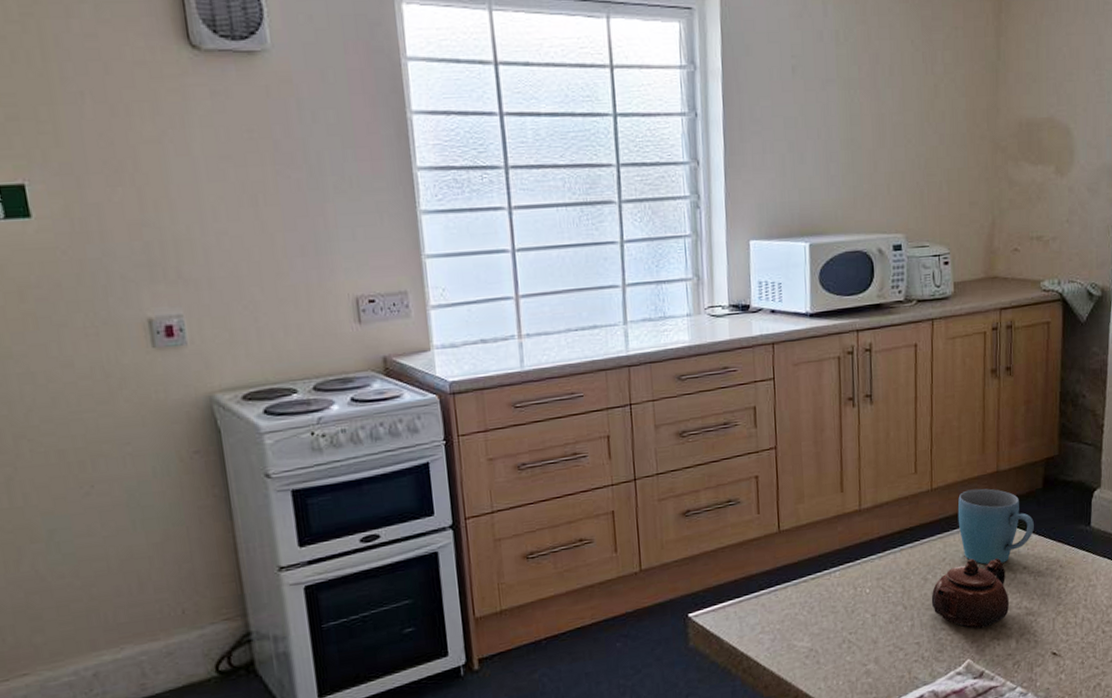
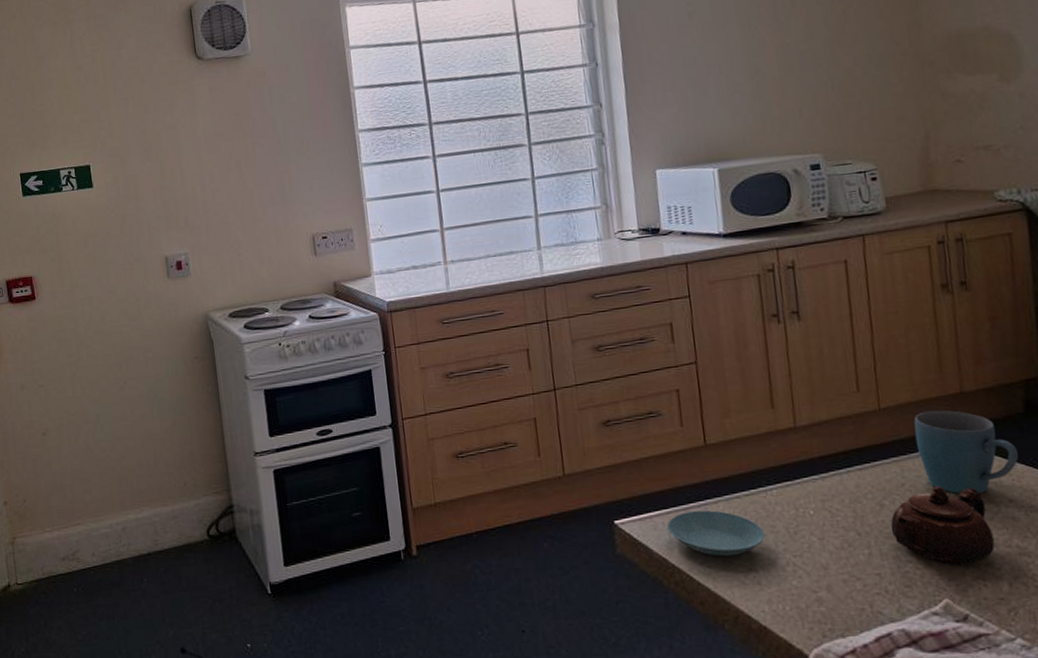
saucer: none [738,595,826,641] -> present [666,510,765,557]

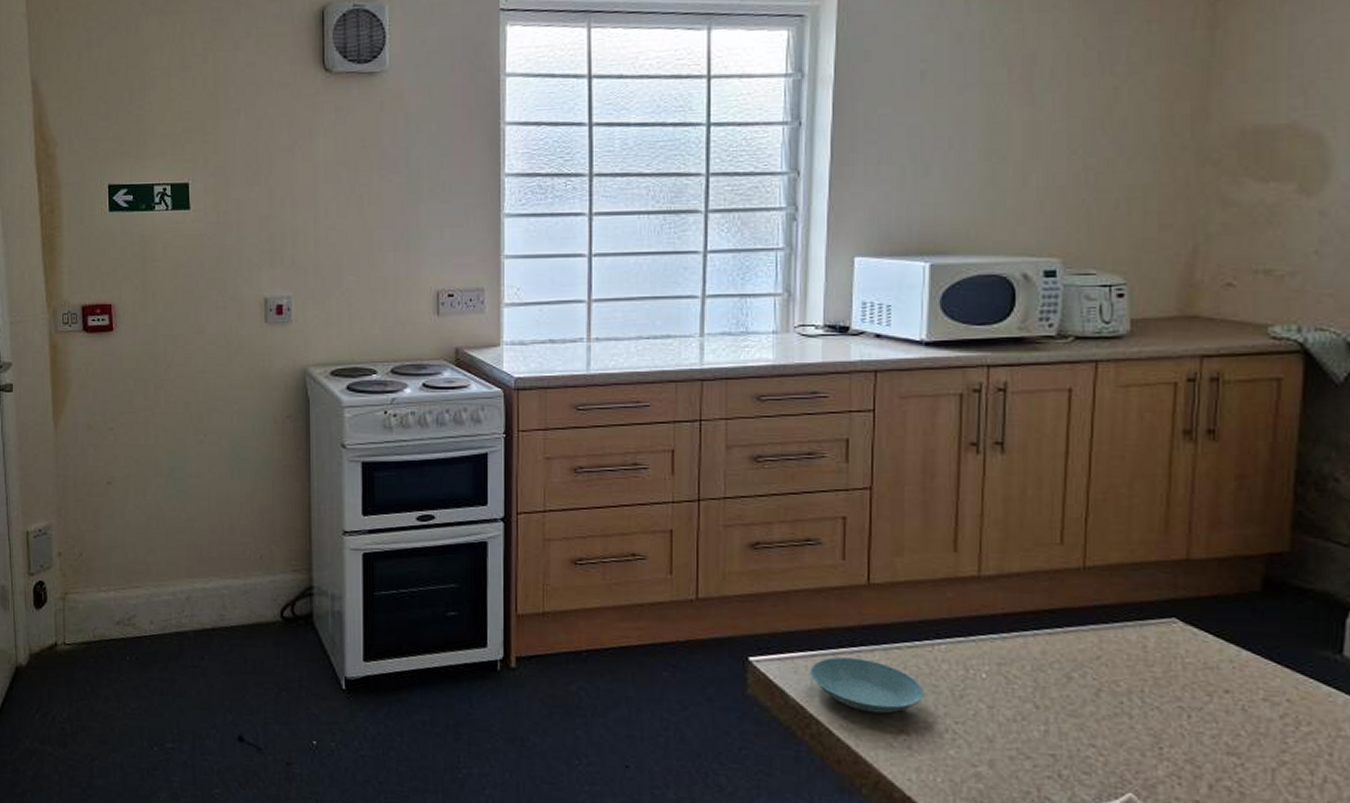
teapot: present [890,486,995,566] -> none [1076,664,1198,758]
mug: present [914,410,1019,494] -> none [1122,576,1245,679]

